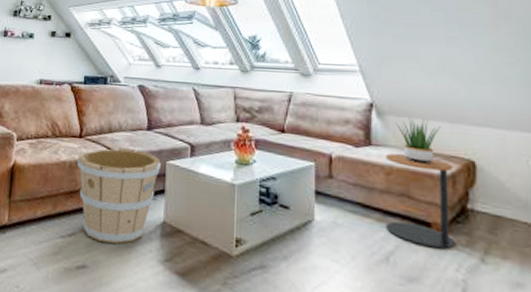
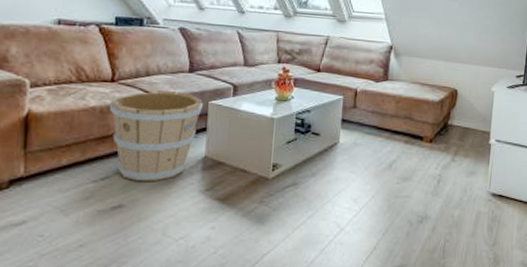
side table: present [385,153,455,249] -> none [392,86,443,155]
potted plant: present [395,118,441,164] -> none [407,58,438,93]

